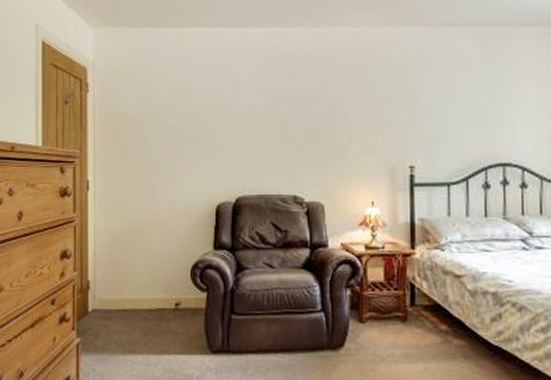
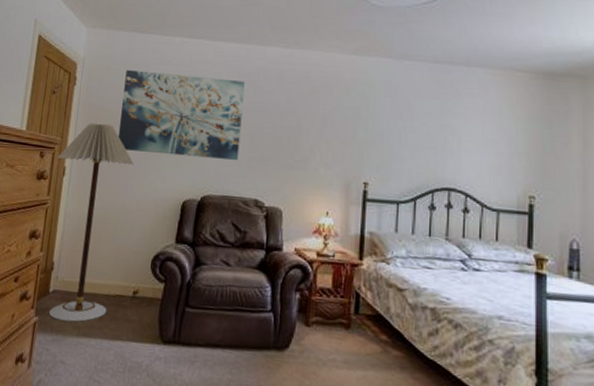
floor lamp: none [78,130,160,340] -> present [48,122,134,322]
wall art: none [140,68,272,157] -> present [118,70,245,161]

